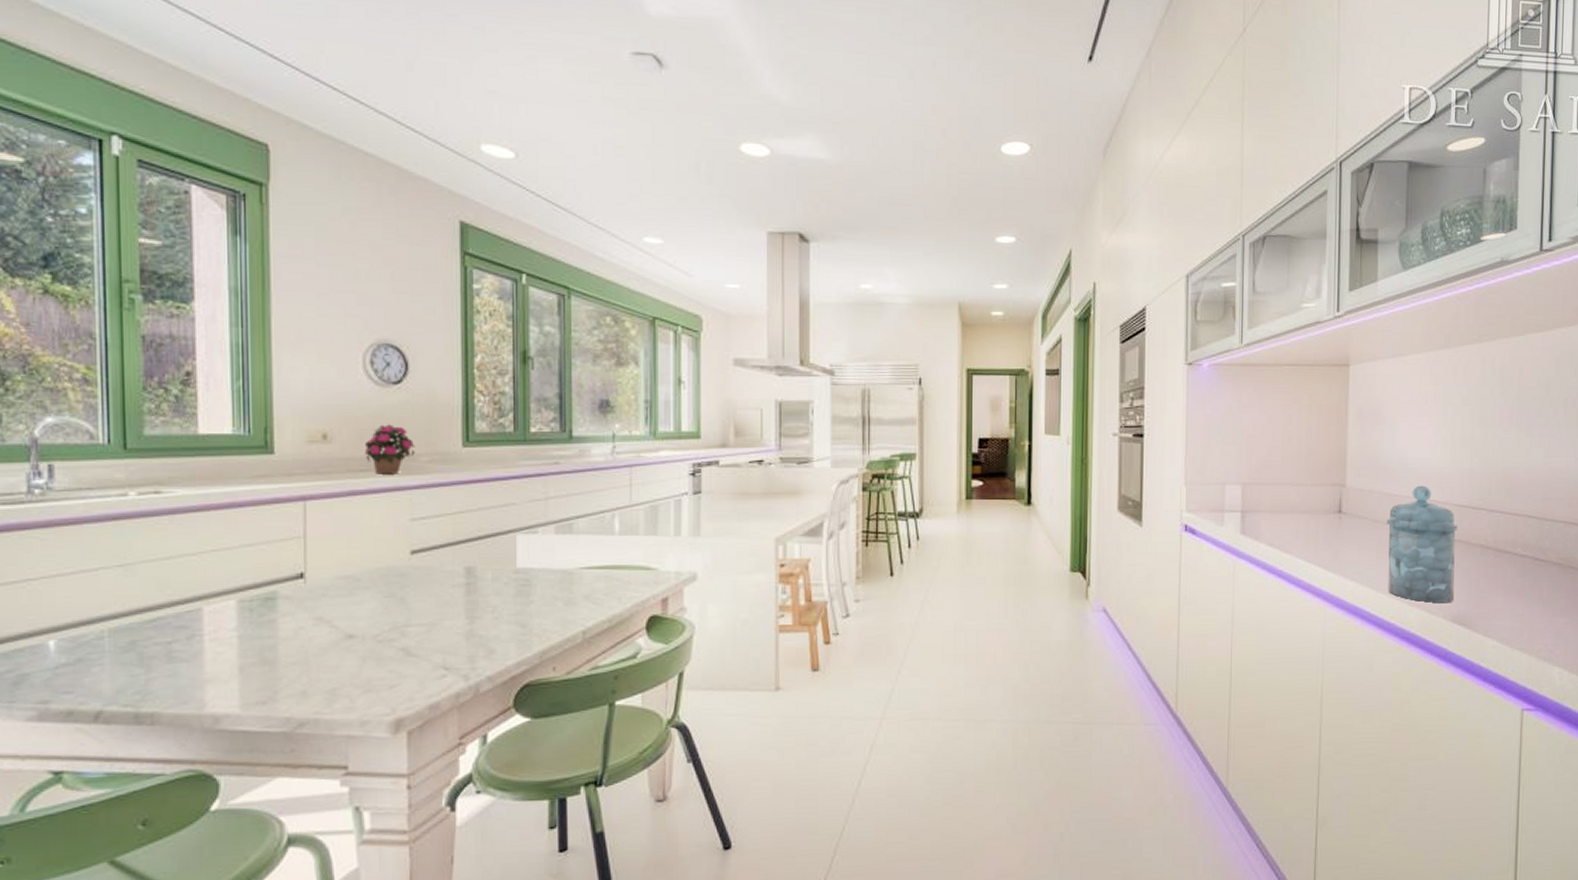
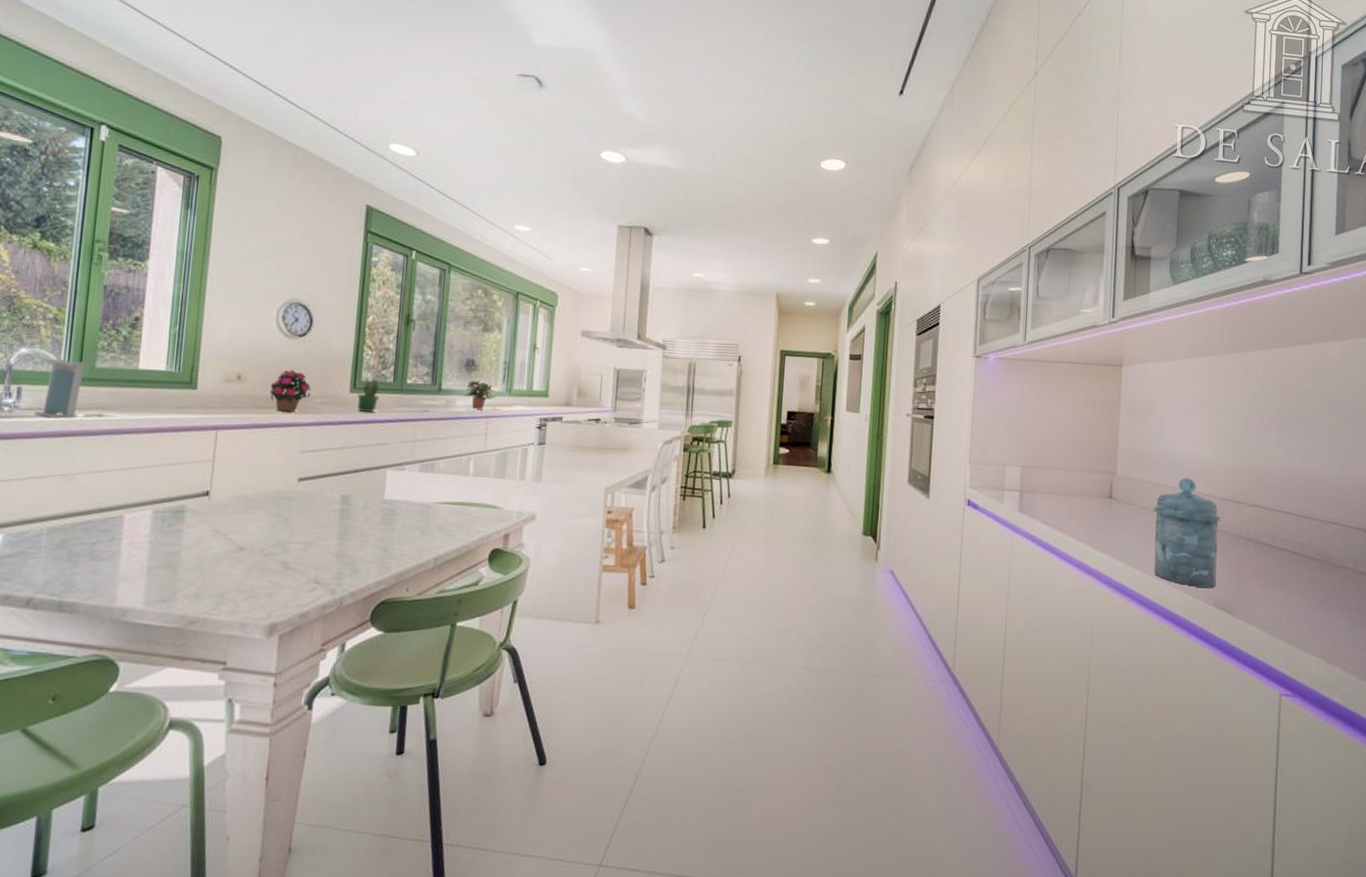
soap dispenser: none [73,428,130,499] -> present [34,359,85,419]
planter: none [472,426,499,468] -> present [357,376,381,412]
potted plant: none [600,423,639,458] -> present [464,380,496,410]

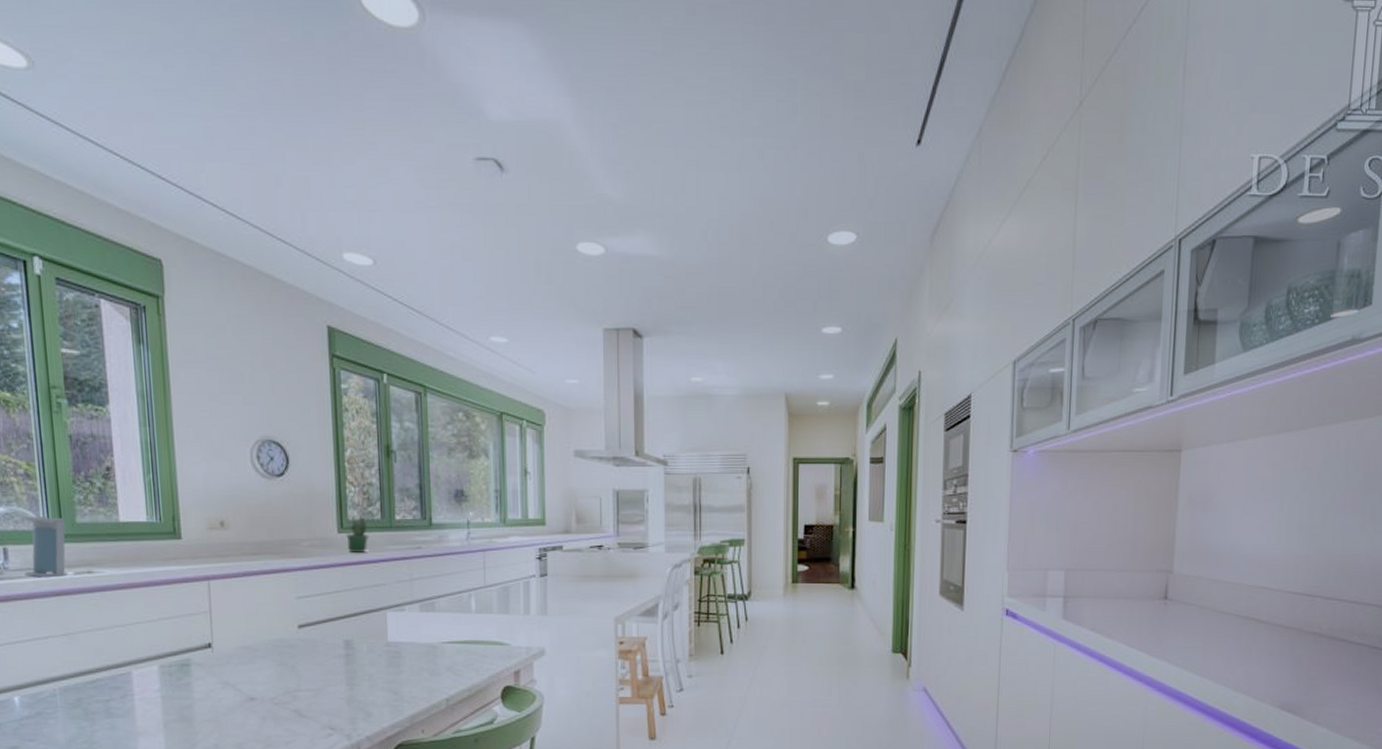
potted flower: present [269,369,311,412] -> none [255,513,298,557]
potted plant: present [464,380,496,410] -> none [457,511,491,544]
canister: present [1153,478,1221,588] -> none [1213,572,1291,689]

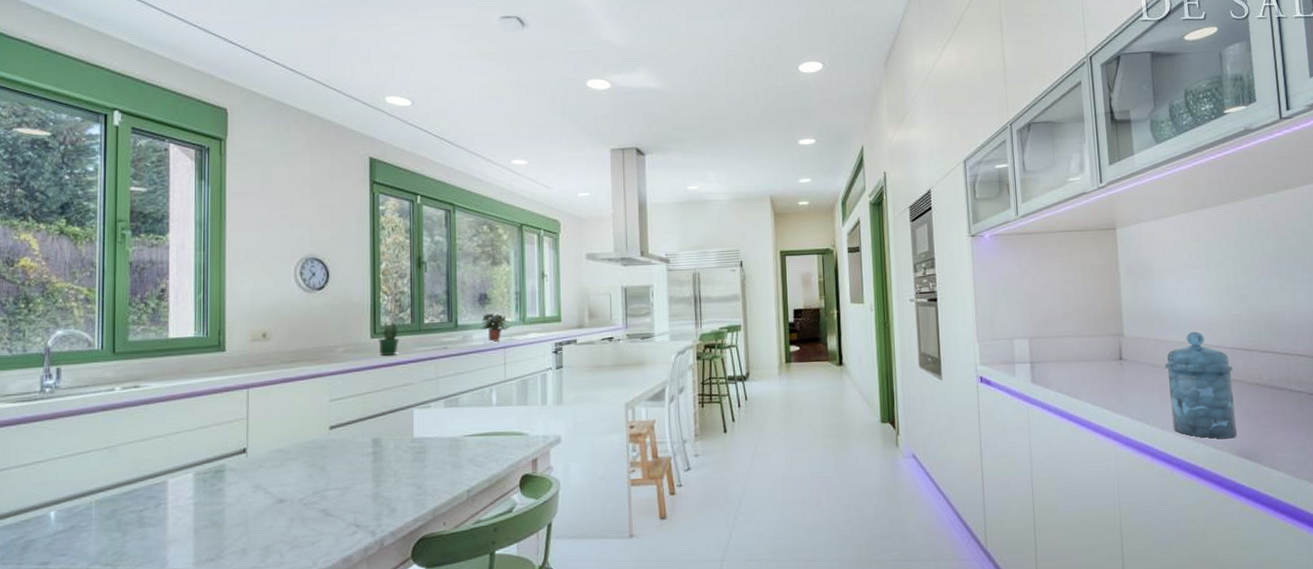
soap dispenser: present [24,517,66,578] -> none [74,337,117,394]
potted plant: none [457,511,491,544] -> present [480,312,511,342]
canister: none [1213,572,1291,689] -> present [1164,331,1238,439]

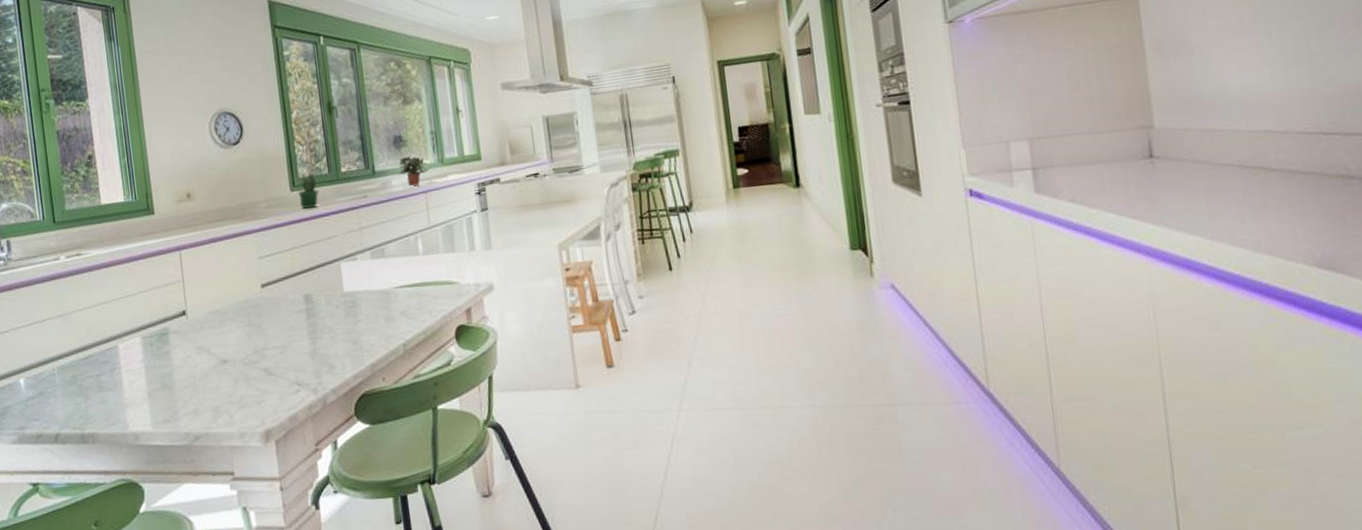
canister: present [1164,331,1238,439] -> none [1211,115,1316,247]

